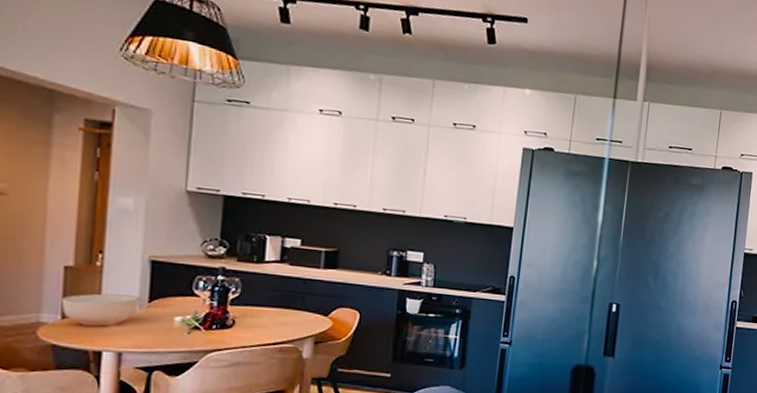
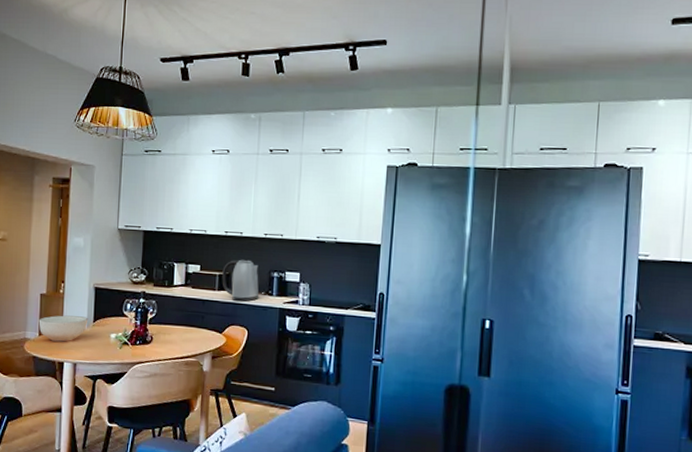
kettle: none [329,234,375,282] -> present [222,258,259,302]

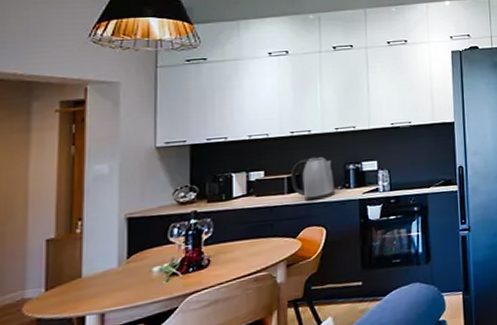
bowl: present [39,315,88,342] -> none [44,254,120,294]

